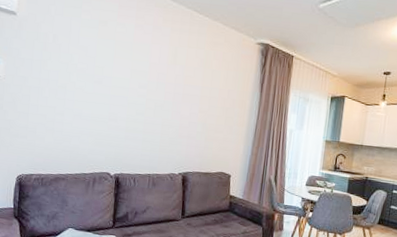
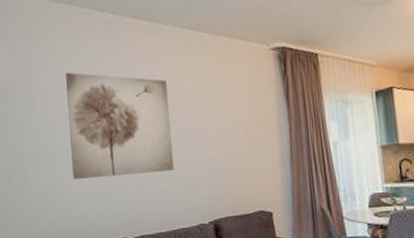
wall art: none [71,22,165,126] -> present [66,72,174,179]

